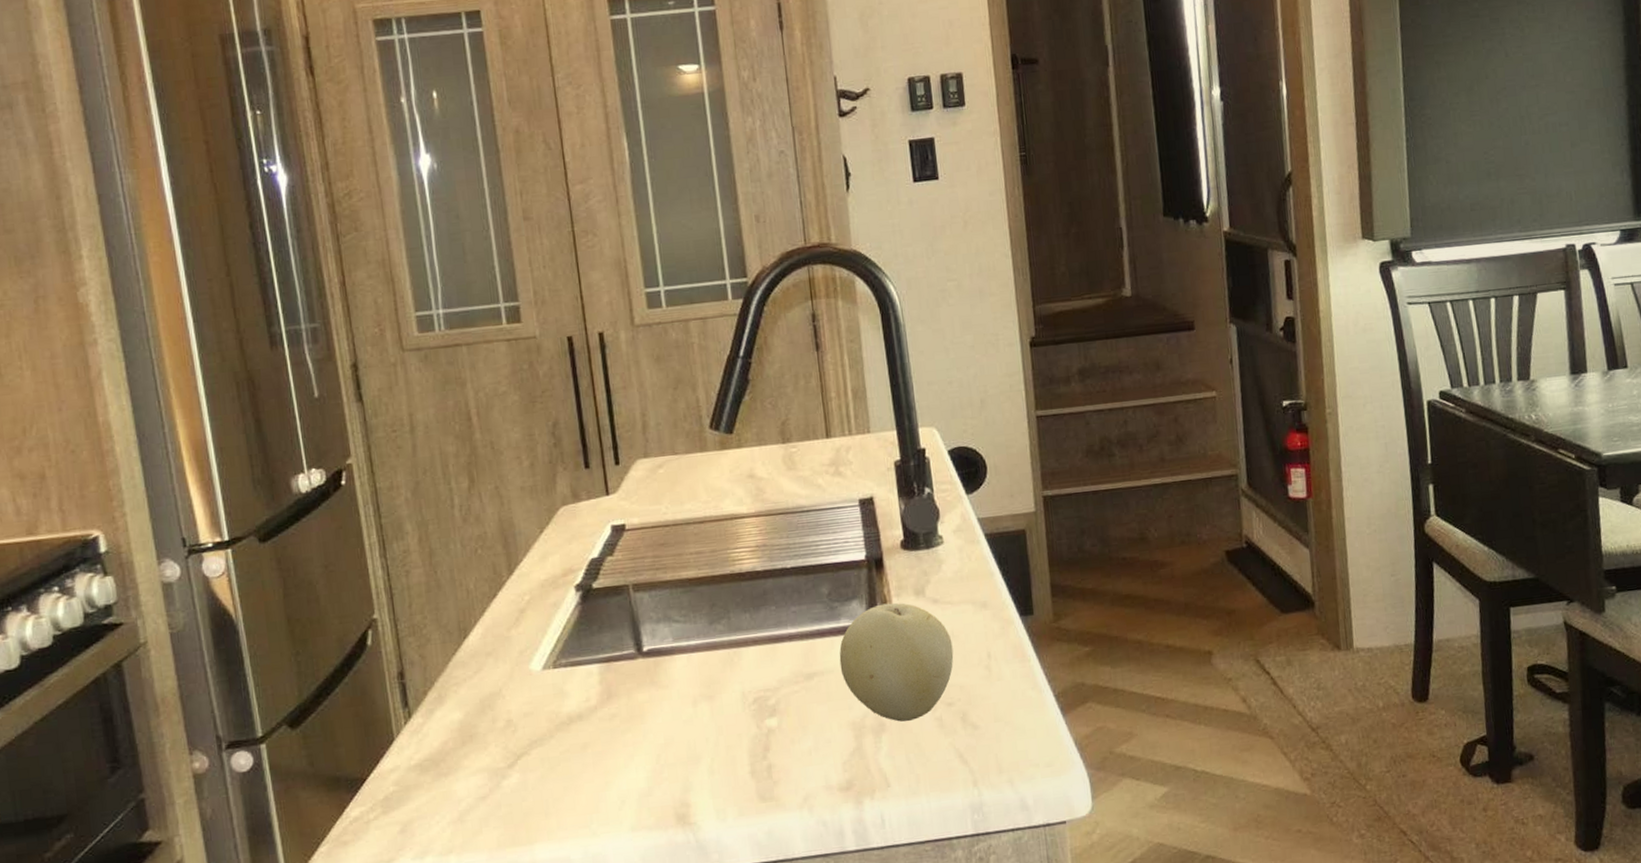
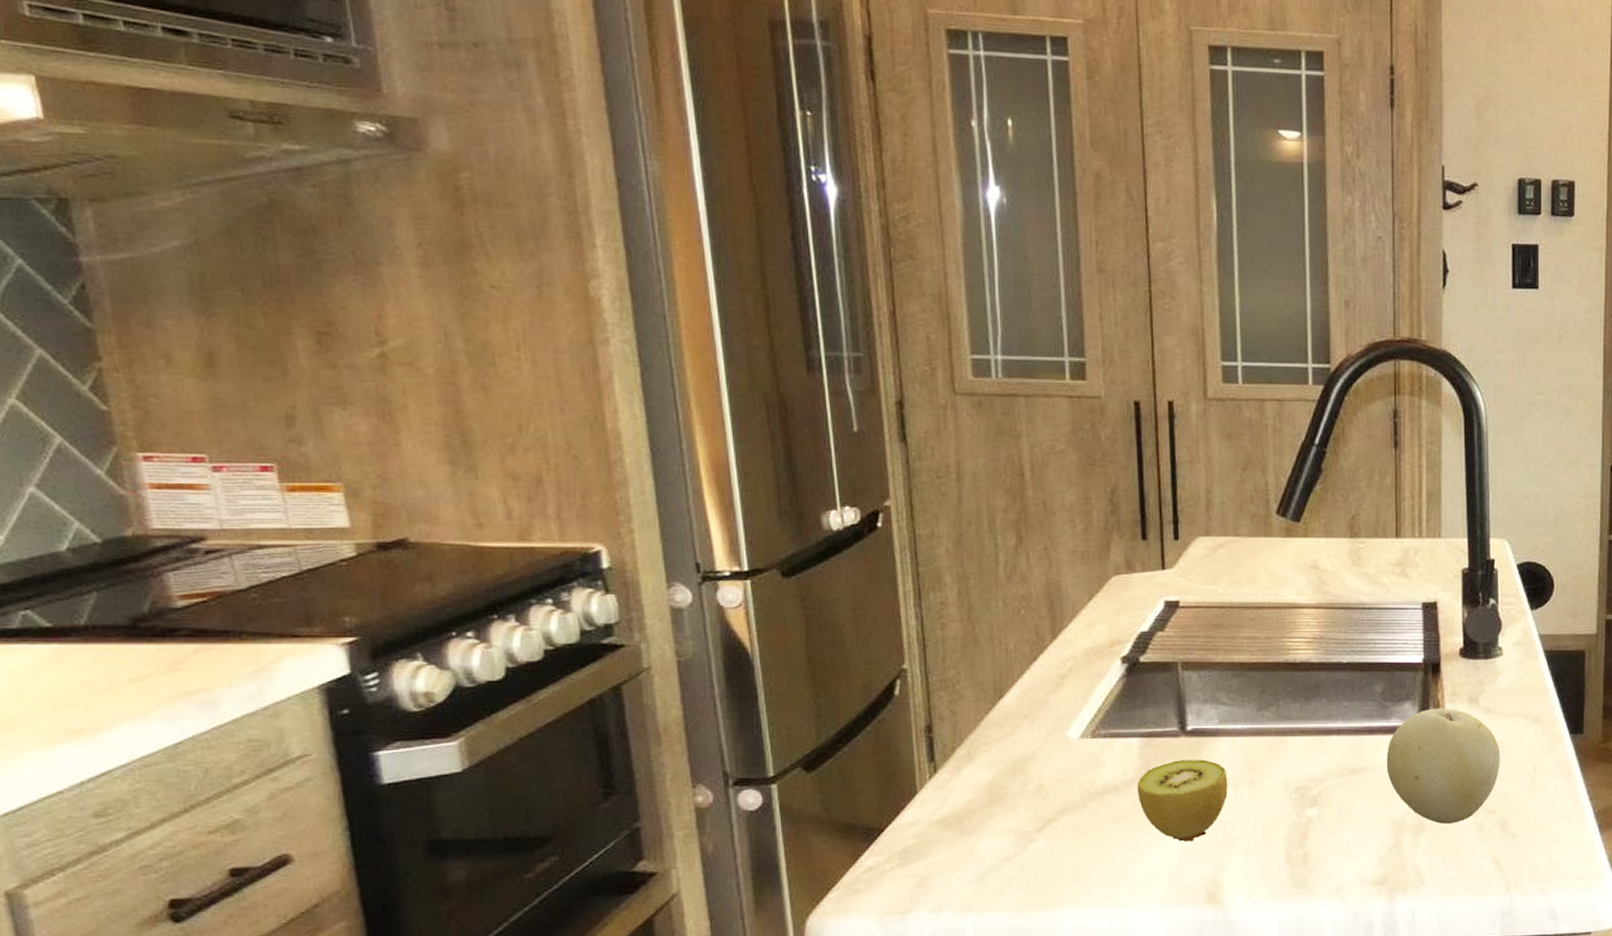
fruit: none [600,679,688,765] -> present [1137,760,1228,842]

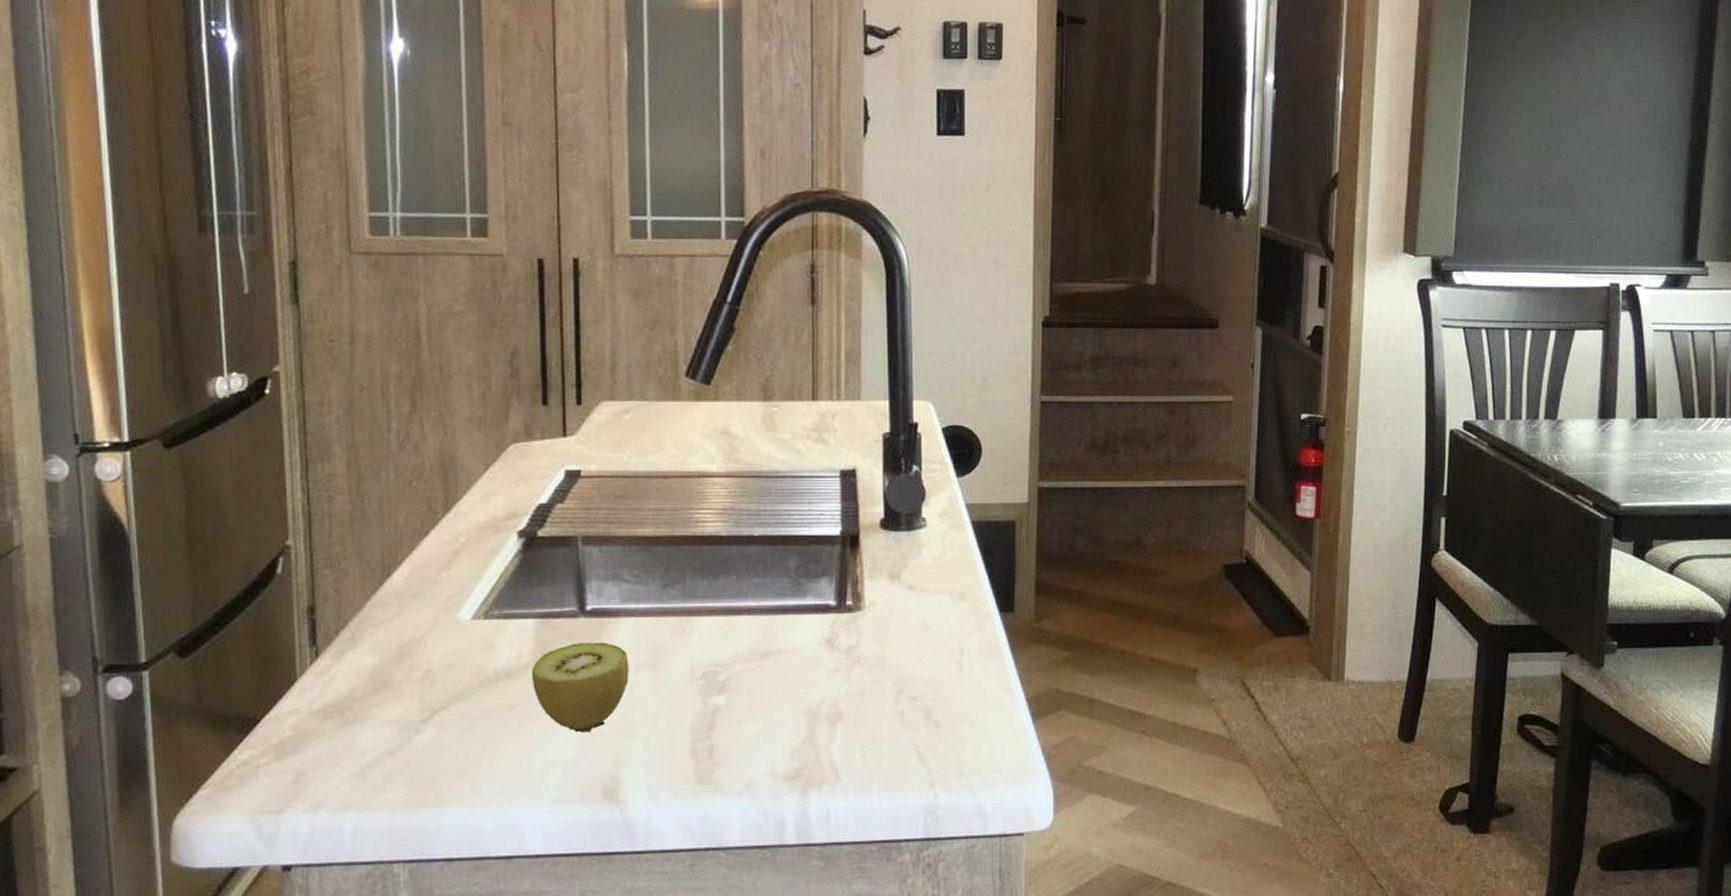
fruit: present [1386,708,1500,824] -> none [800,584,924,712]

